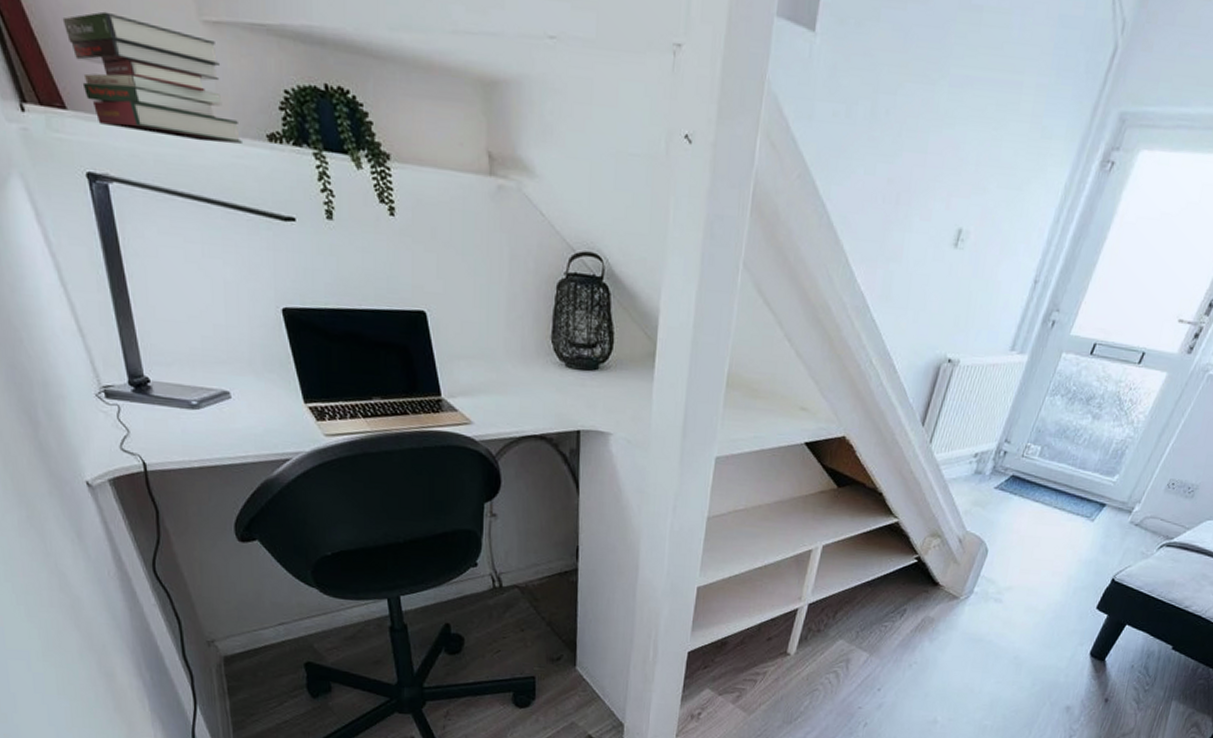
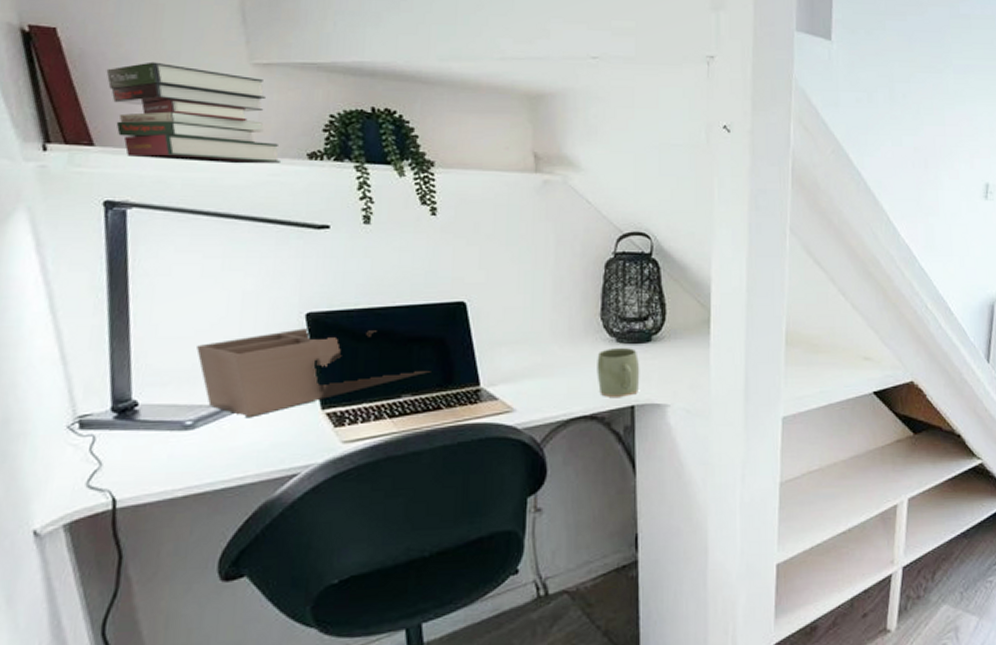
desk organizer: none [191,322,397,403] -> present [196,327,431,417]
mug: none [546,372,587,421] -> present [597,348,640,397]

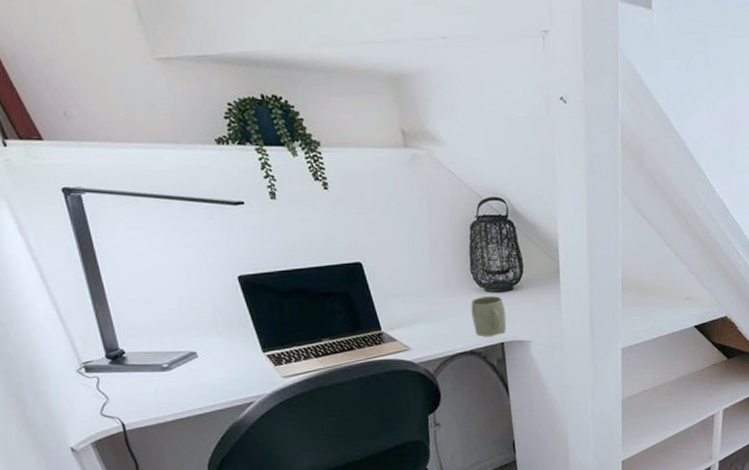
books: present [106,62,280,164] -> none [37,61,195,151]
desk organizer: present [196,327,431,417] -> none [159,287,342,360]

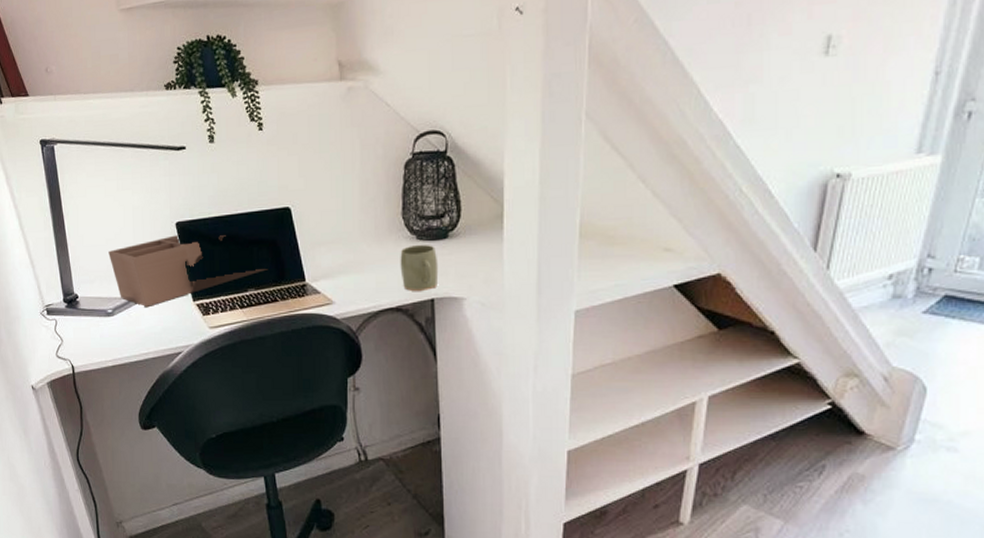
desk organizer: none [159,287,342,360] -> present [108,234,268,307]

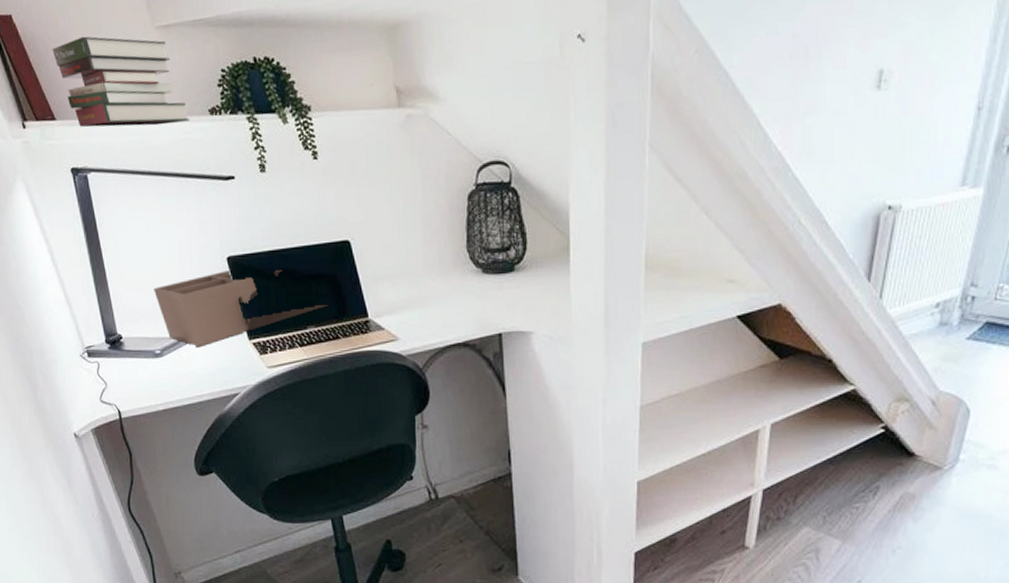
books: none [28,19,147,103] -> present [52,36,189,128]
mug: present [400,245,439,291] -> none [466,278,506,326]

